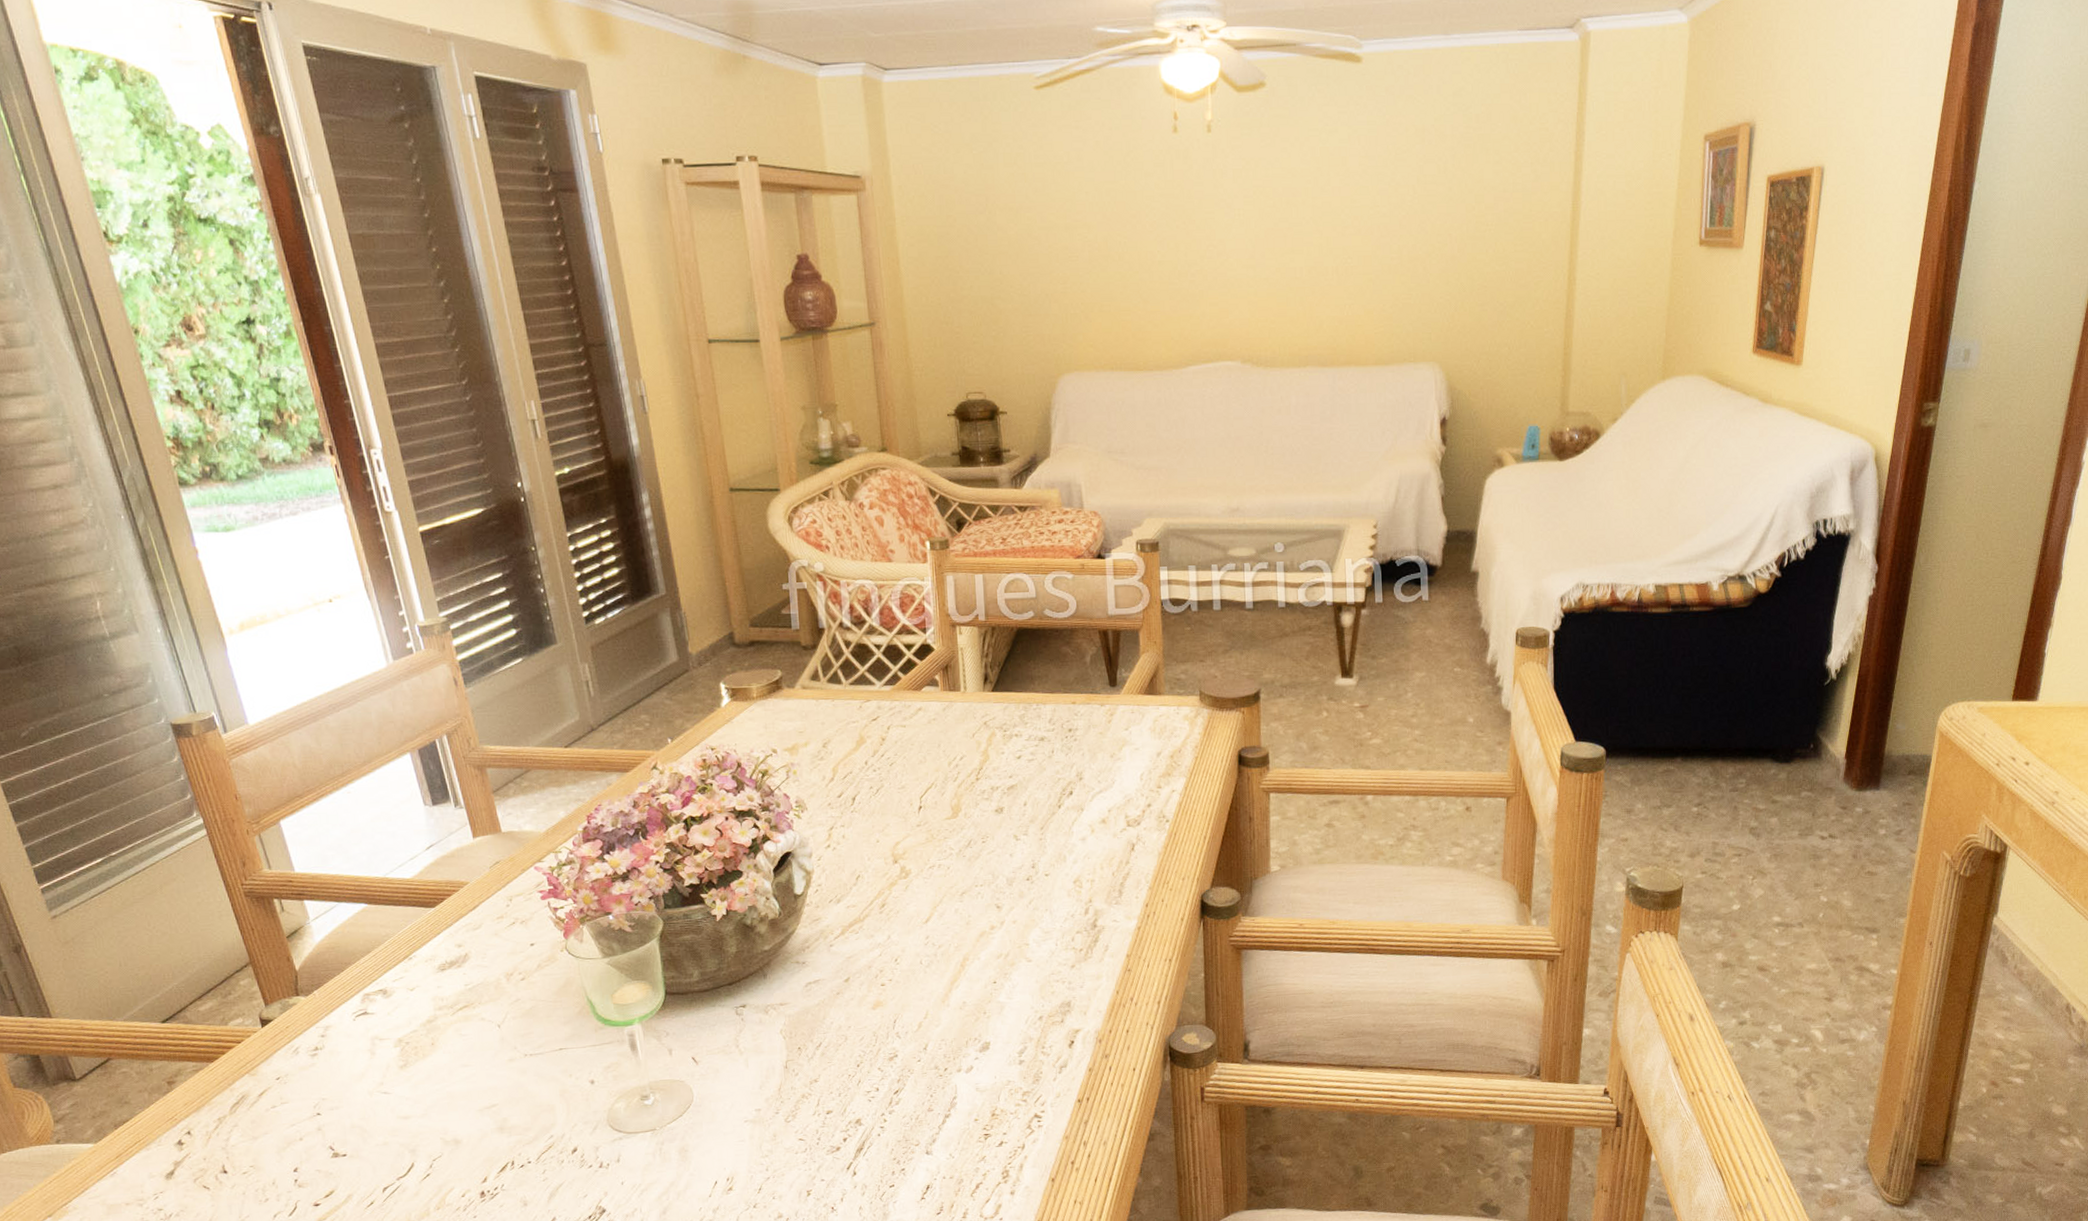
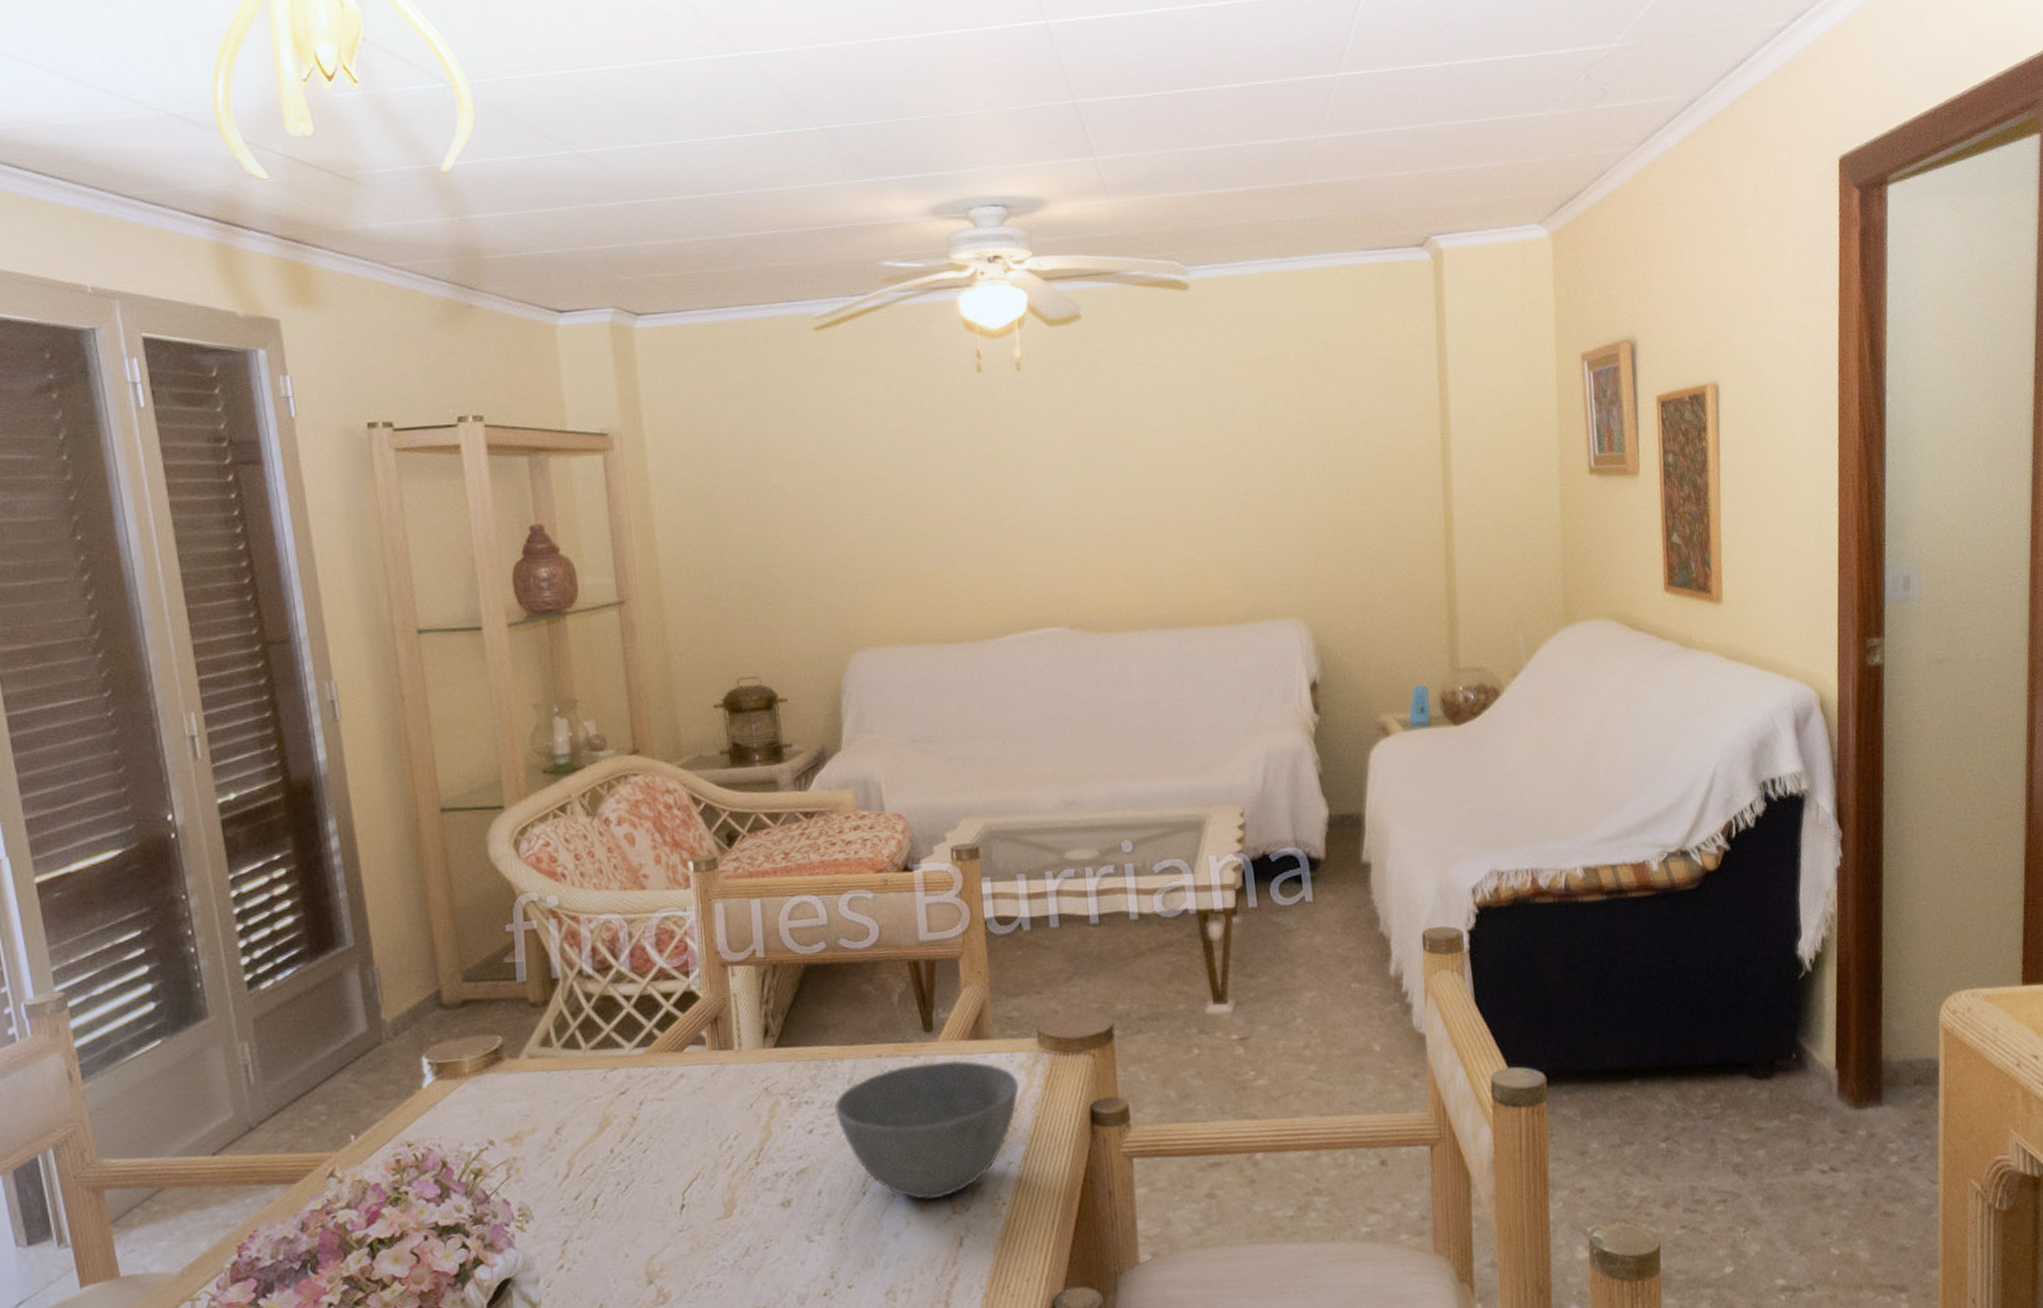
bowl: none [1038,710,1183,815] -> present [834,1061,1019,1201]

